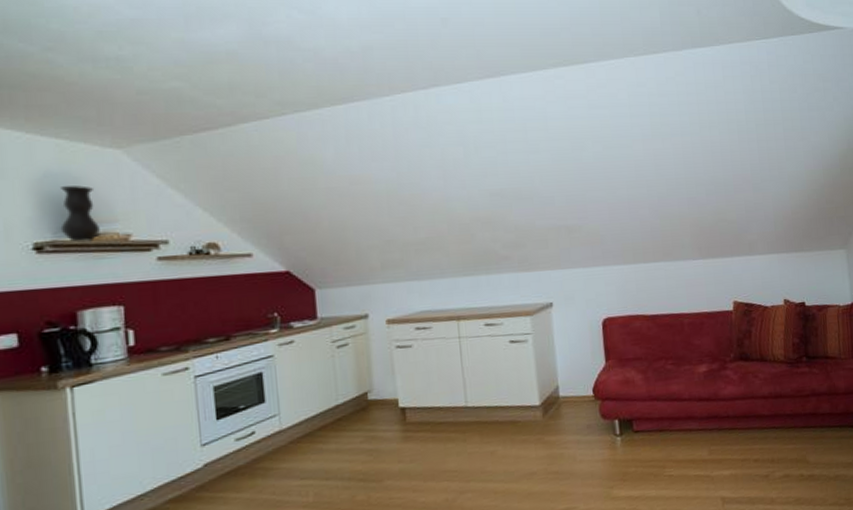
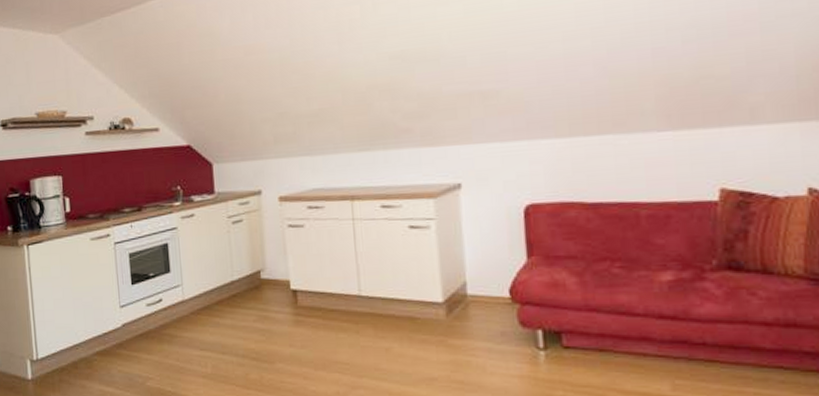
vase: present [60,185,100,243] -> none [17,69,44,120]

